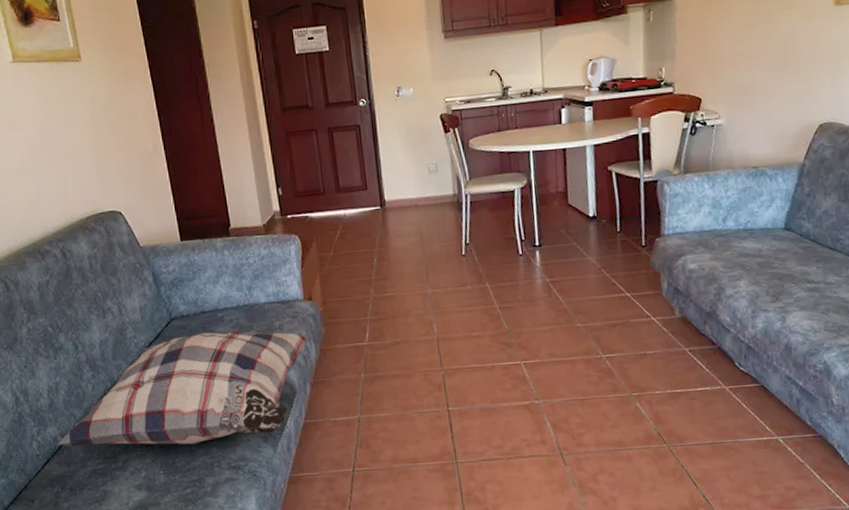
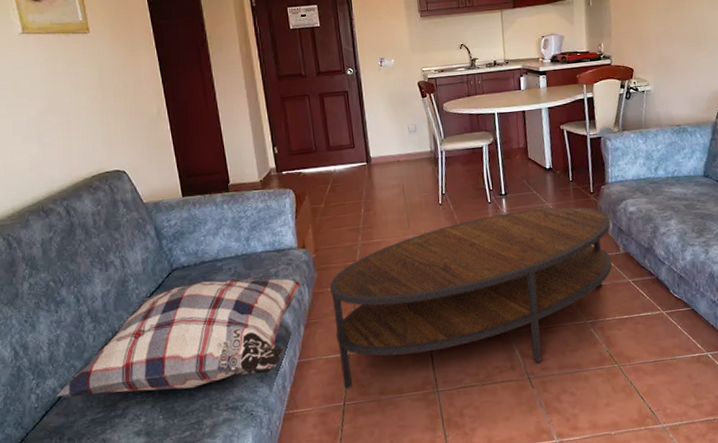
coffee table: none [338,261,666,454] -> present [329,206,613,388]

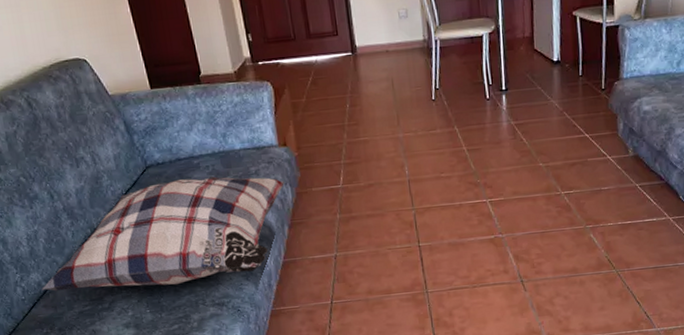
coffee table: present [329,206,613,388] -> none [313,104,621,288]

